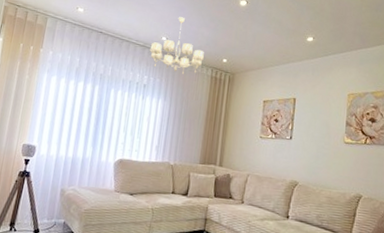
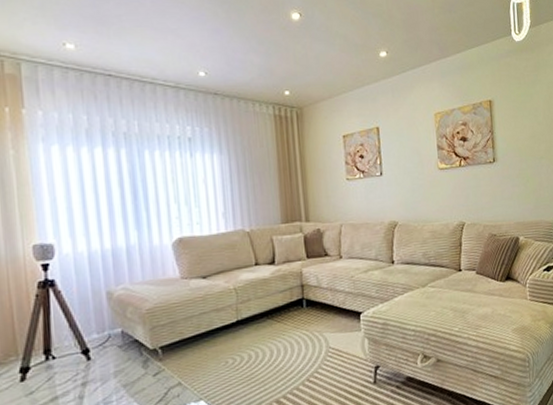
chandelier: present [149,17,205,74] -> none [185,42,261,117]

